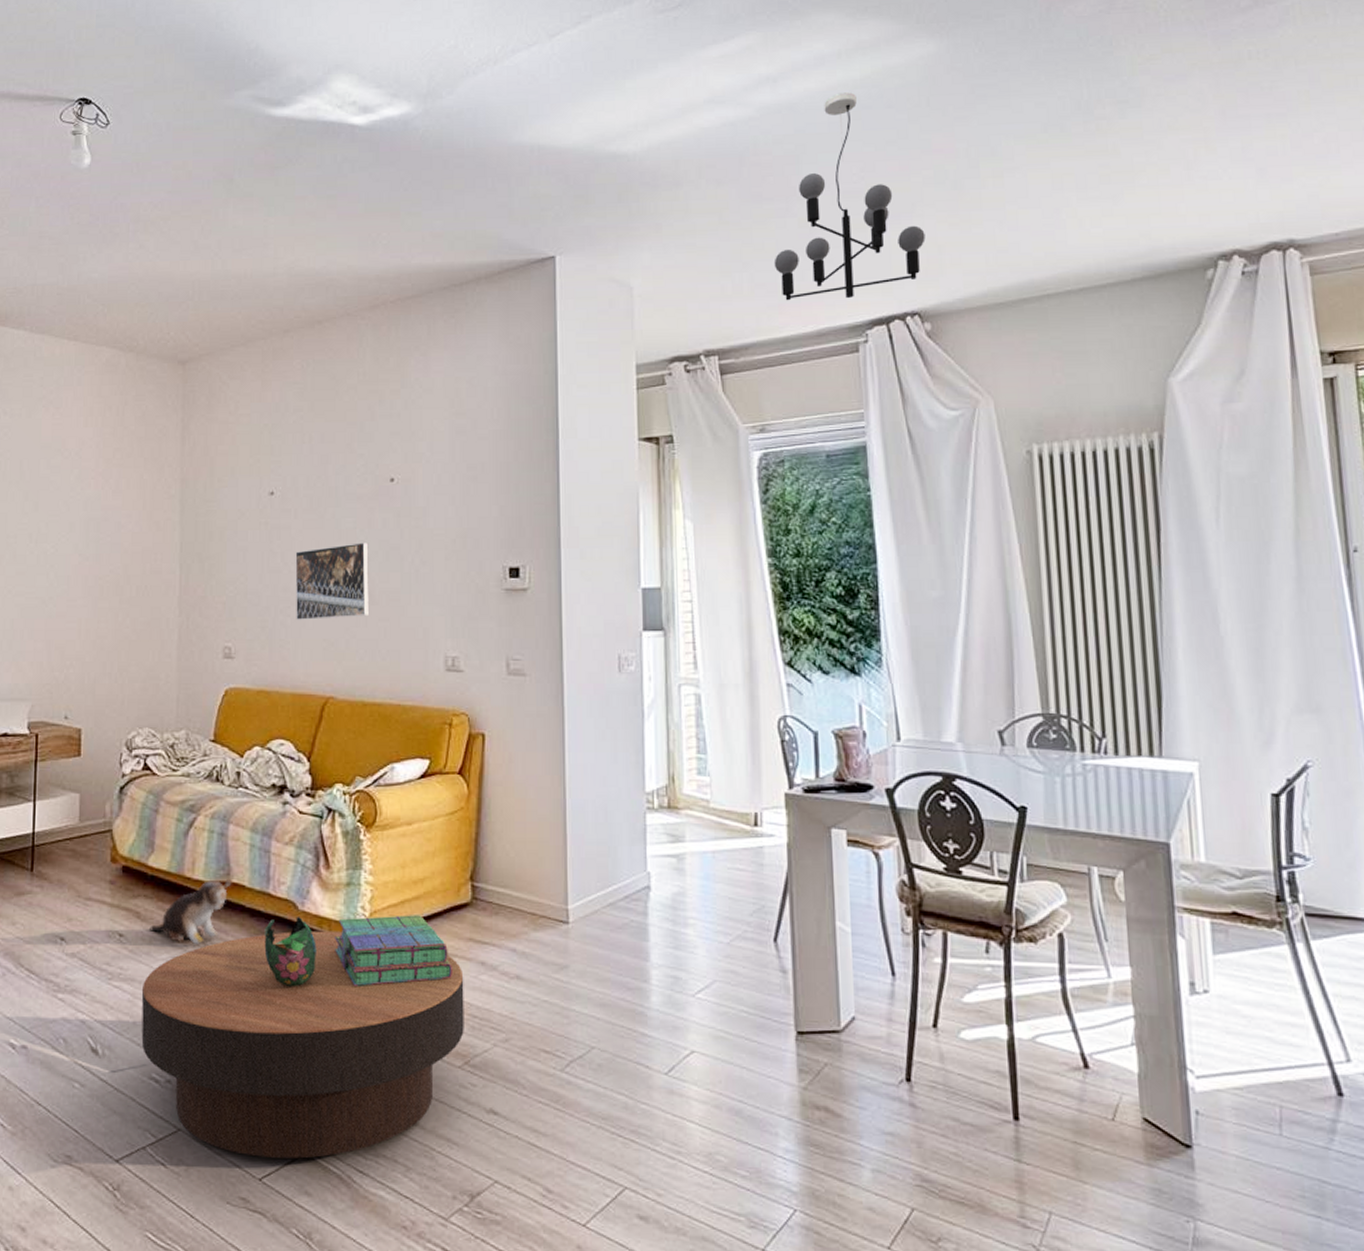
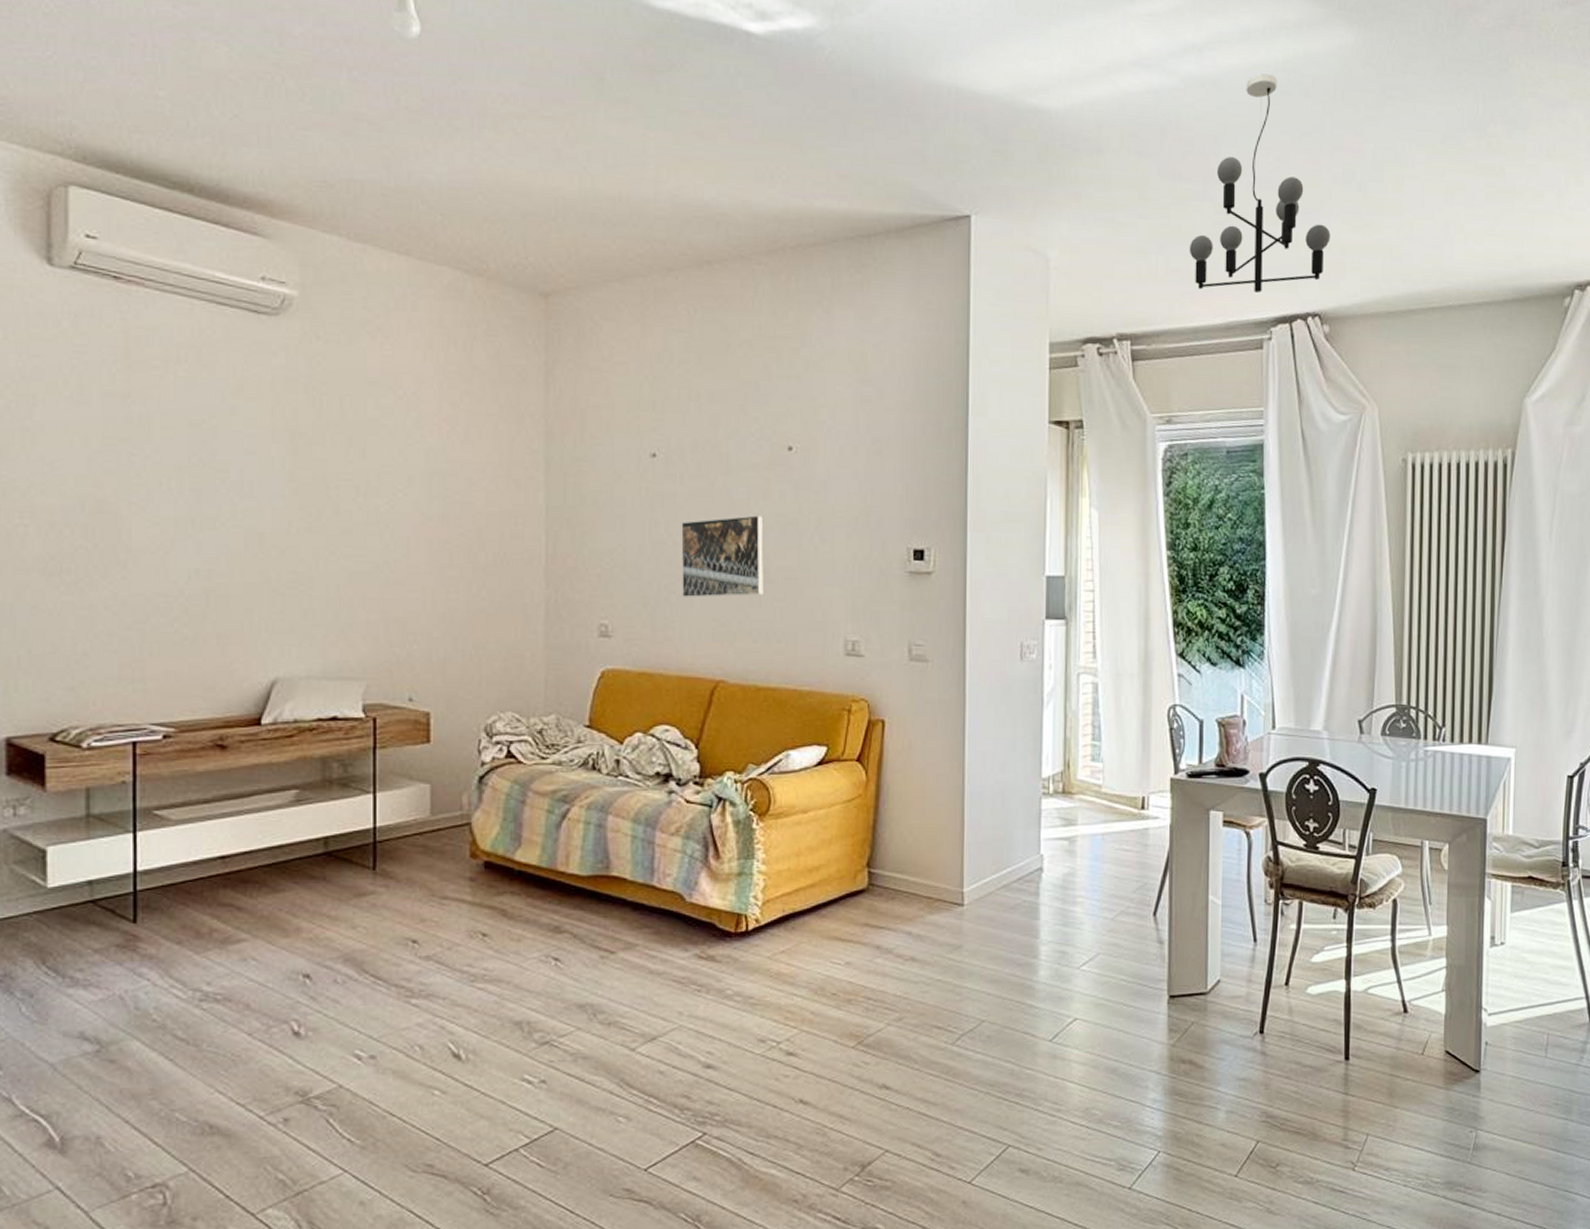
coffee table: present [141,930,464,1159] -> none [510,921,859,1149]
plush toy: present [150,879,232,945] -> none [518,873,612,942]
decorative bowl: present [264,916,316,987] -> none [648,907,705,980]
stack of books: present [335,915,454,986] -> none [725,903,849,975]

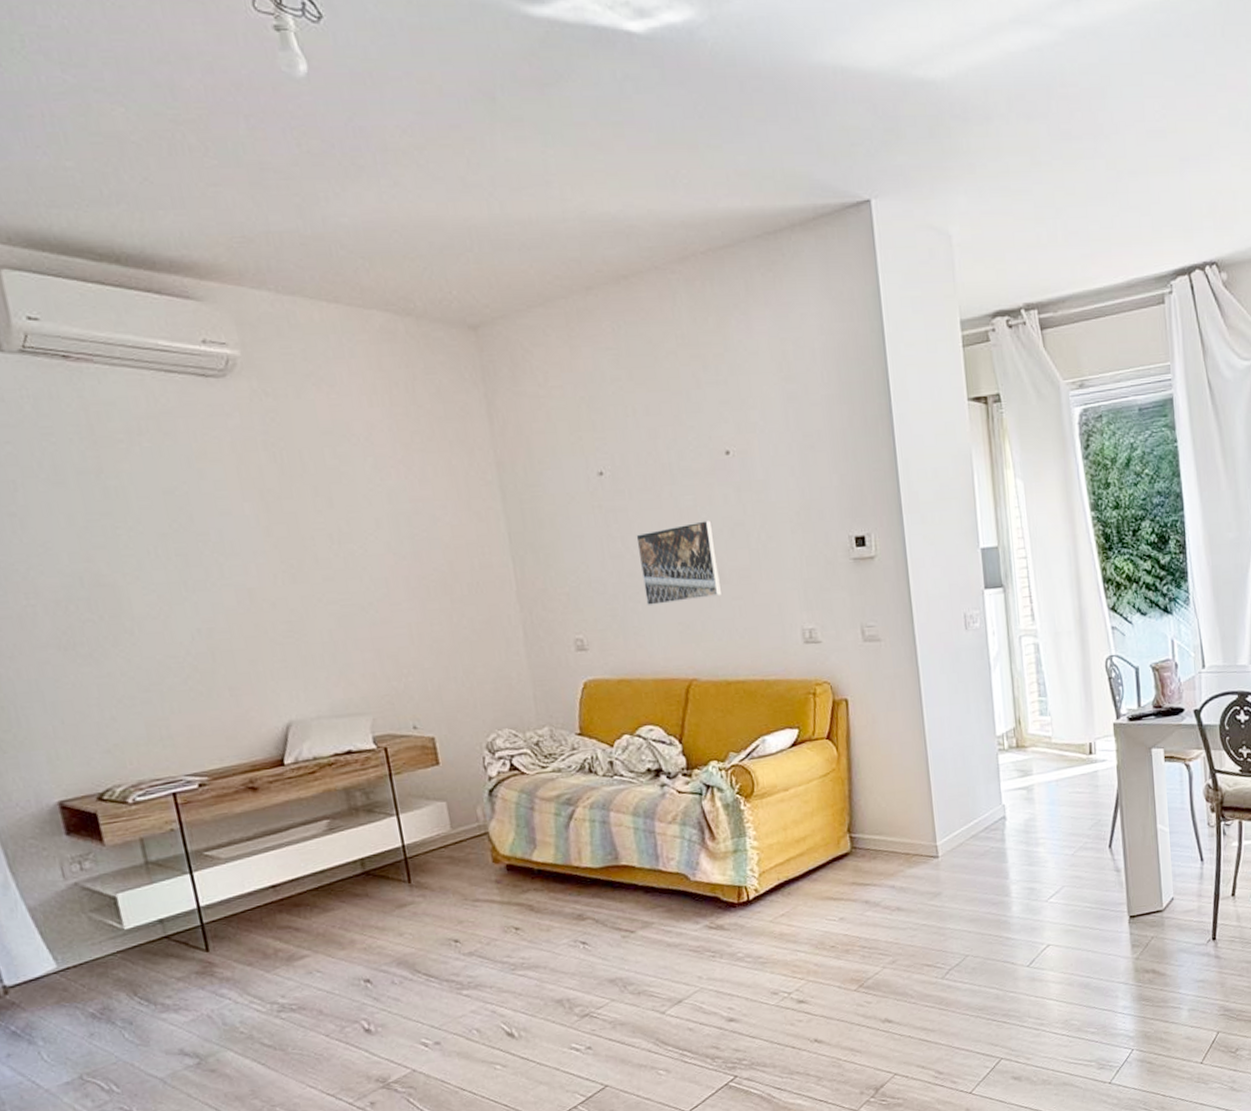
chandelier: present [1189,73,1331,294] -> none [1085,17,1222,250]

